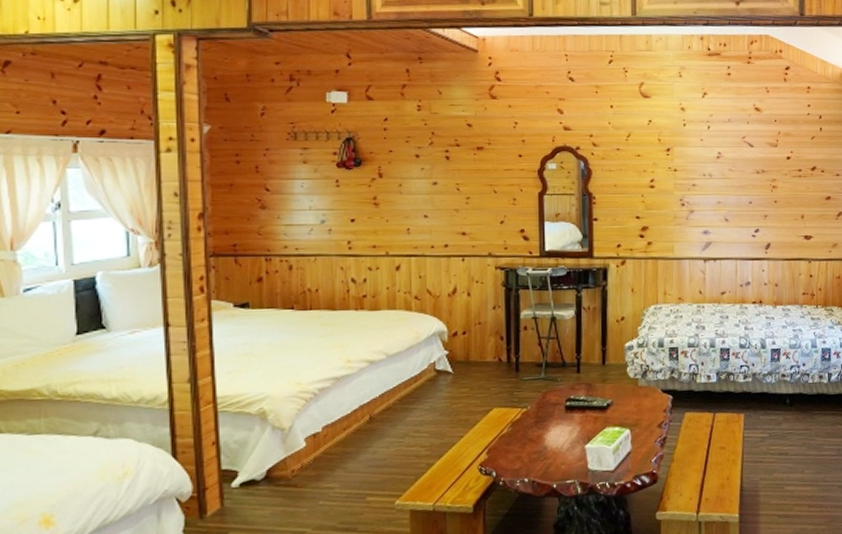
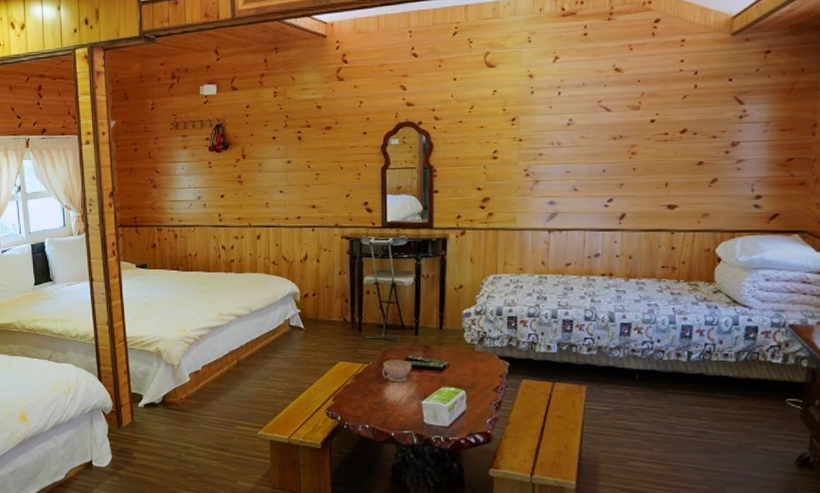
teacup: none [542,401,574,426] -> present [382,360,412,382]

